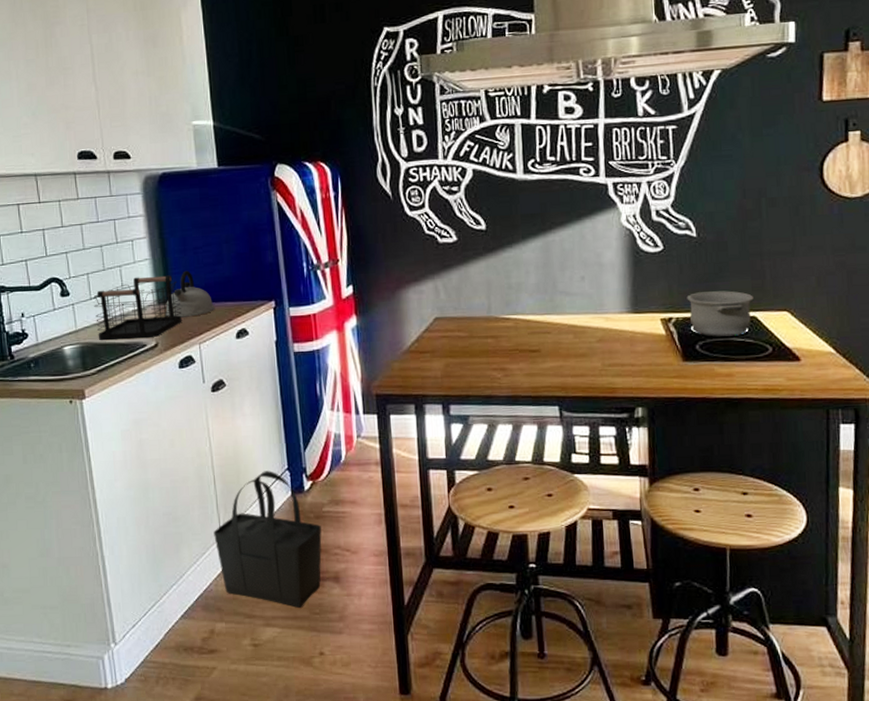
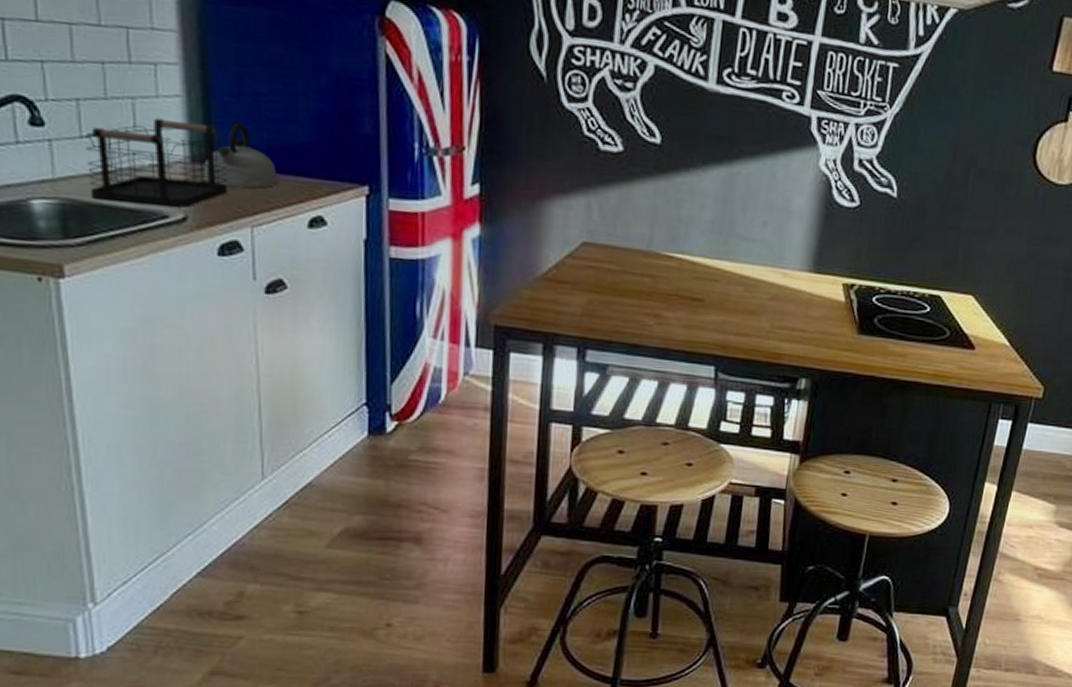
shopping bag: present [213,471,322,608] -> none [253,403,404,571]
cooking pot: present [687,290,754,337] -> none [873,260,942,314]

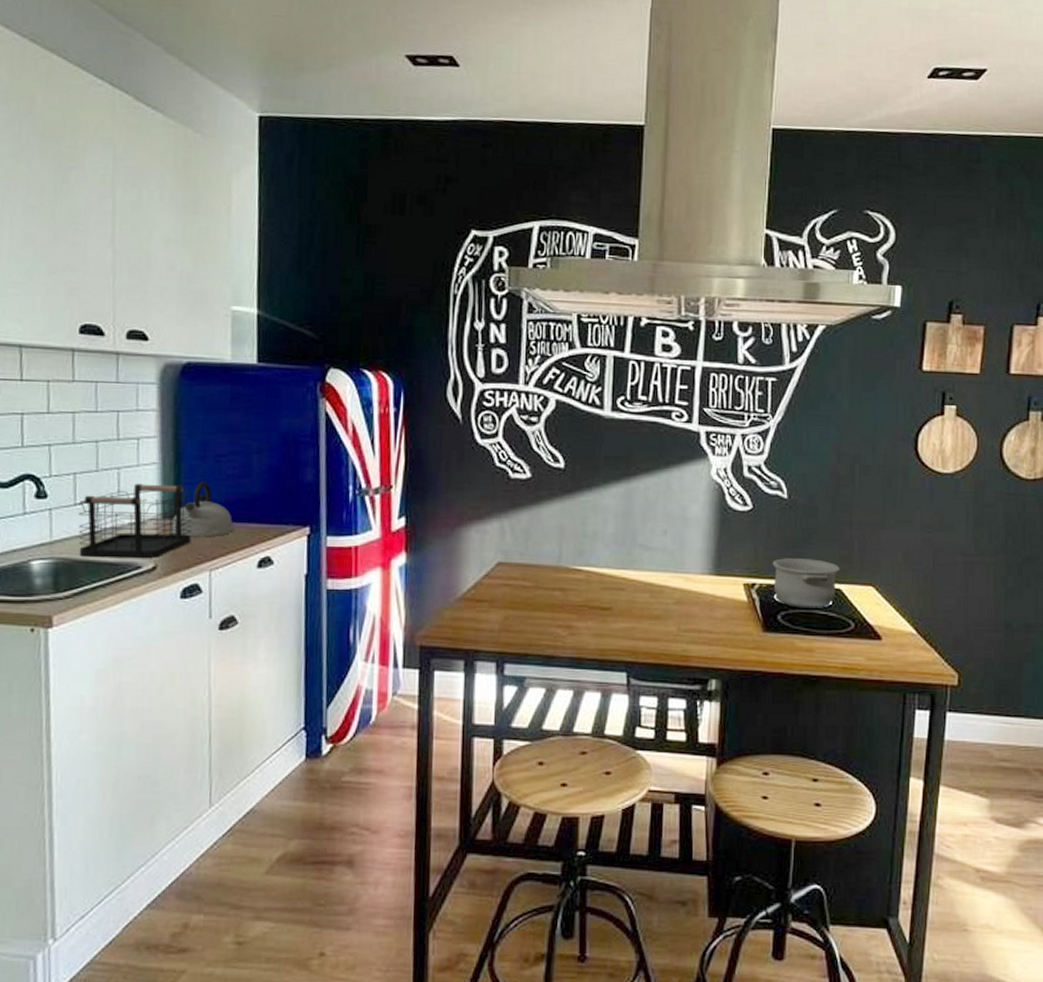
cooking pot: none [873,260,942,314] -> present [772,558,840,608]

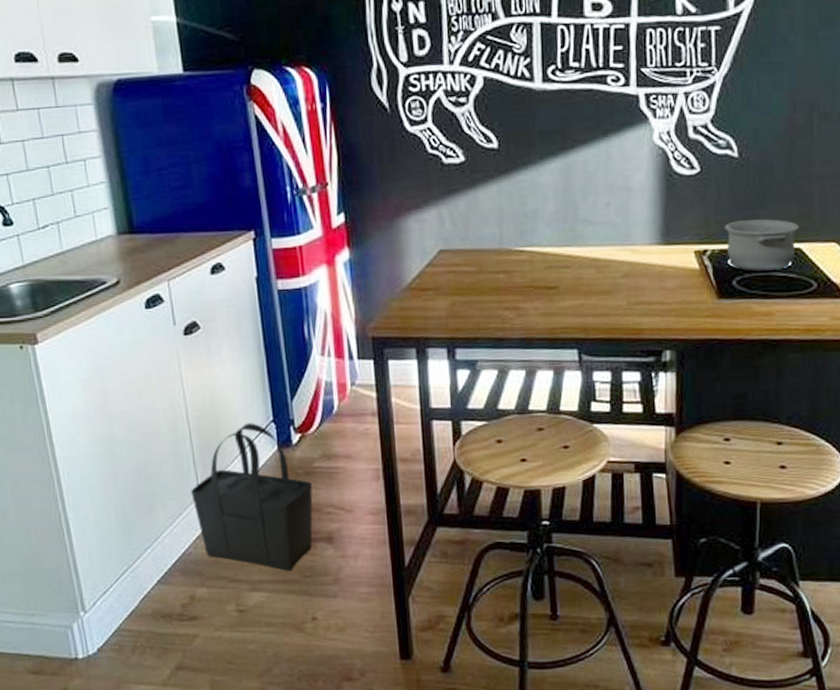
dish rack: present [78,483,192,558] -> none [41,201,147,276]
kettle: present [171,481,235,537] -> none [127,195,186,250]
shopping bag: none [201,729,338,897] -> present [191,423,313,571]

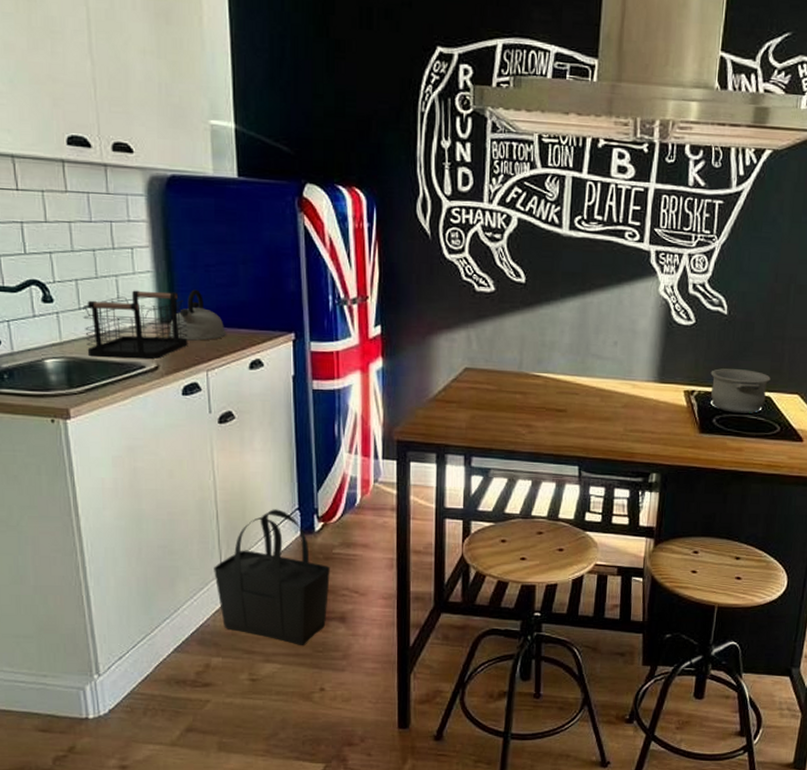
dish rack: none [41,201,147,276] -> present [83,290,188,359]
kettle: none [127,195,186,250] -> present [169,289,227,341]

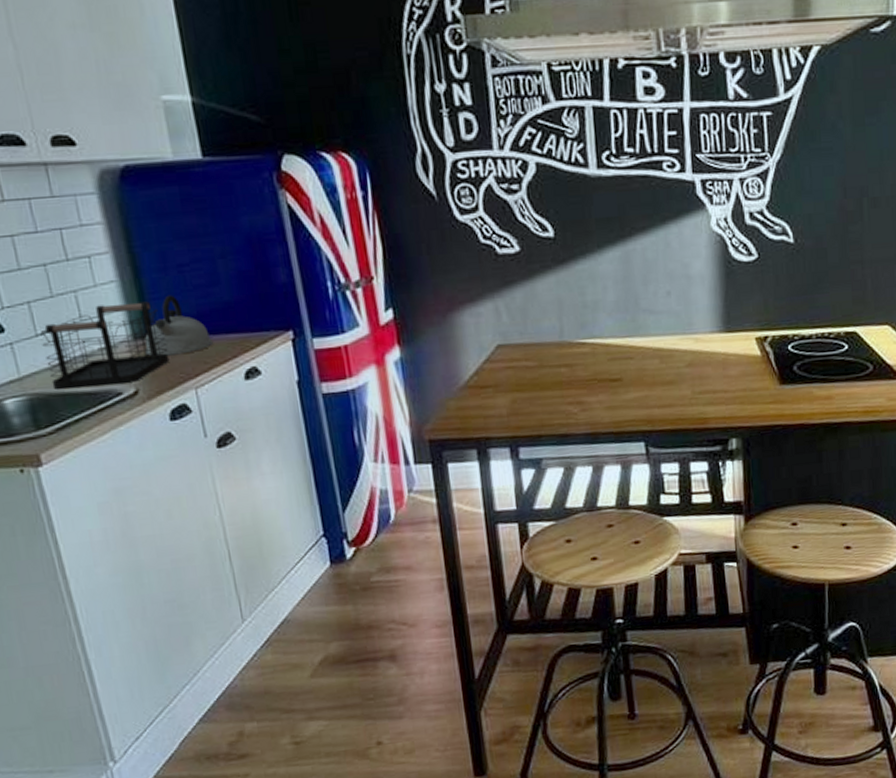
shopping bag: present [214,509,330,645] -> none [233,539,374,695]
cooking pot: present [710,368,771,413] -> none [783,303,854,356]

